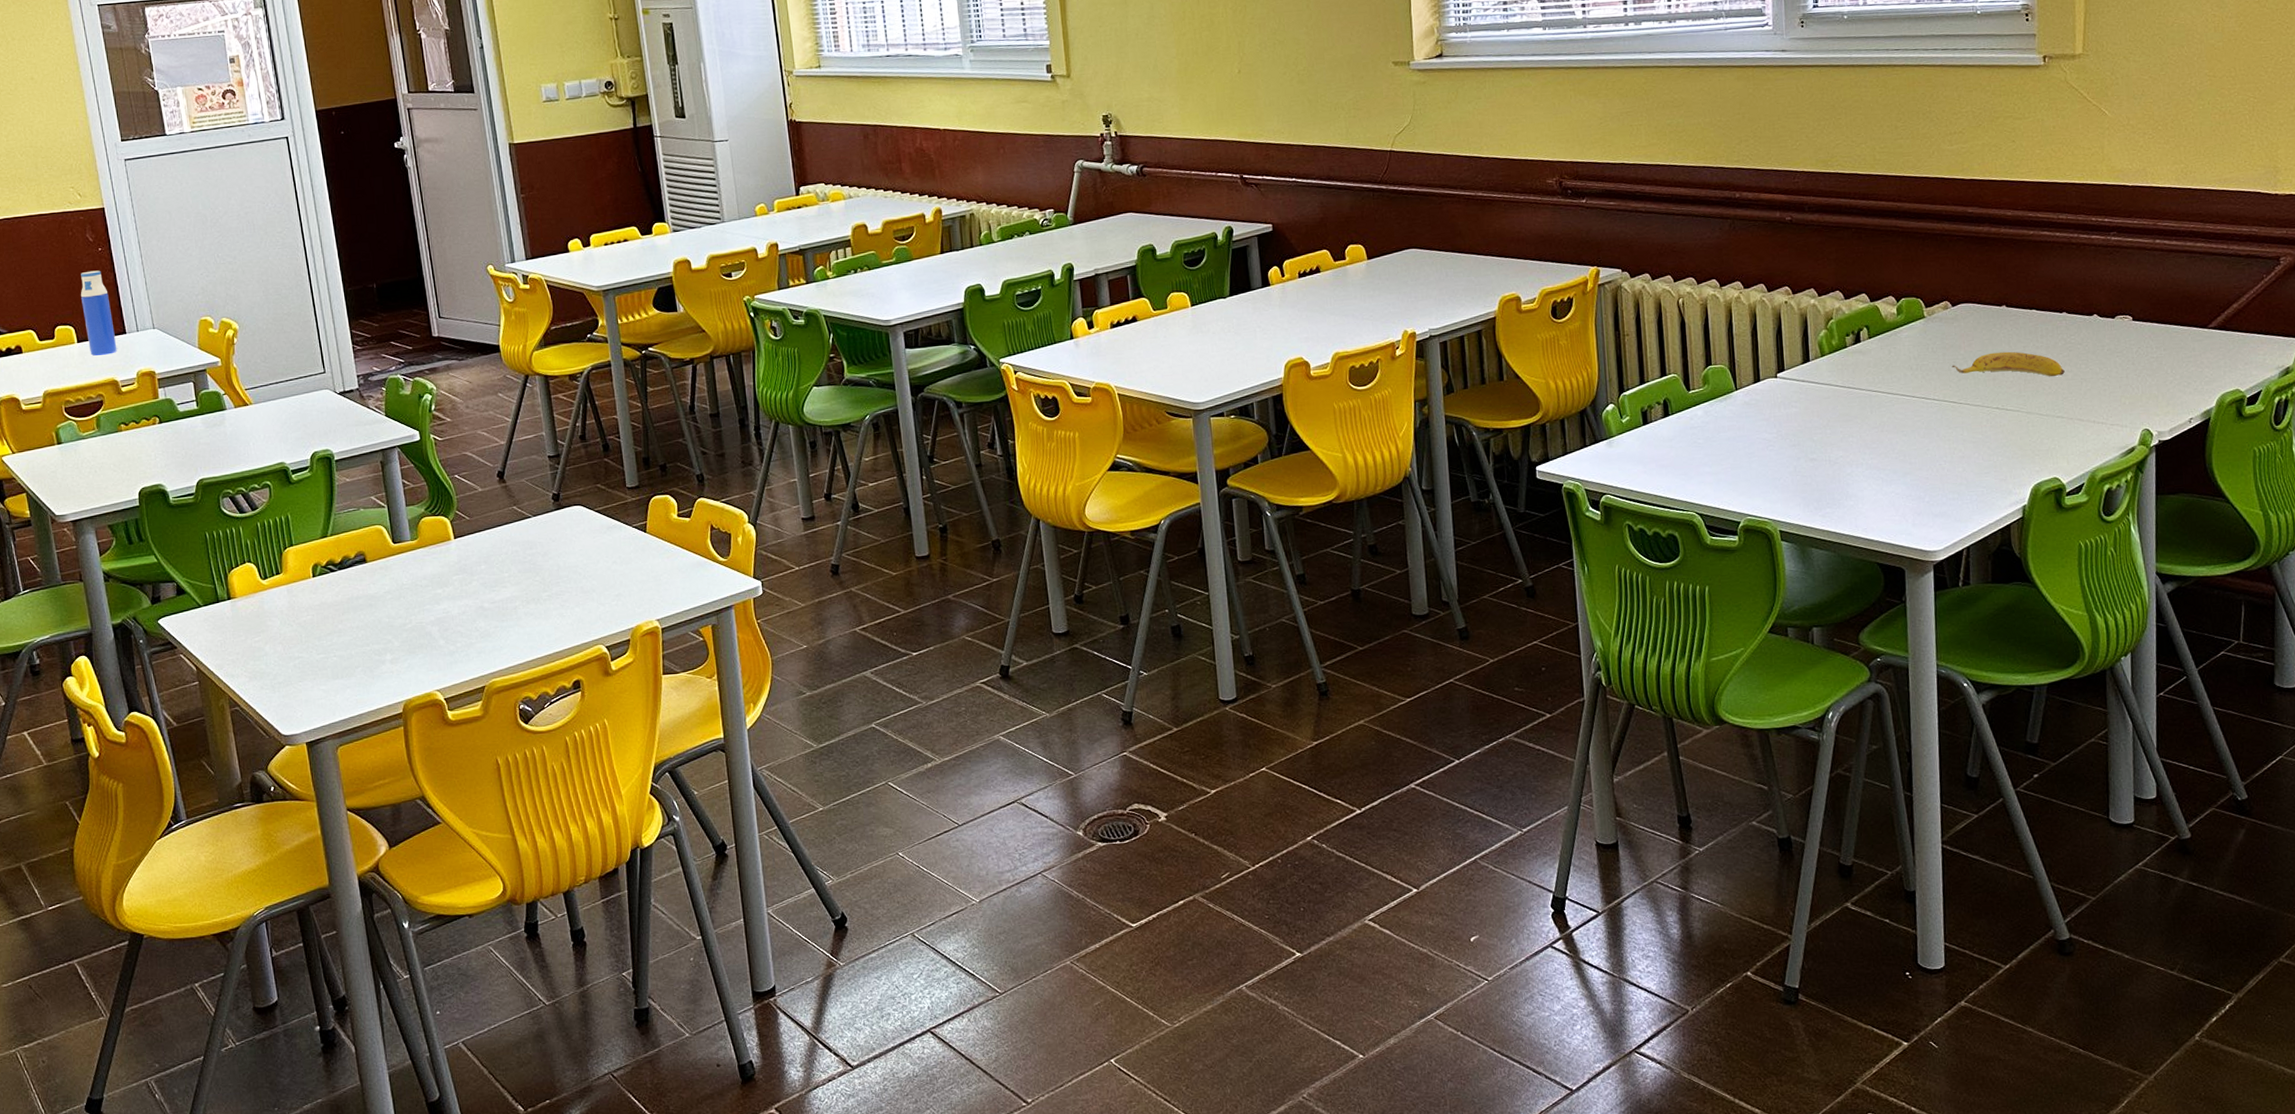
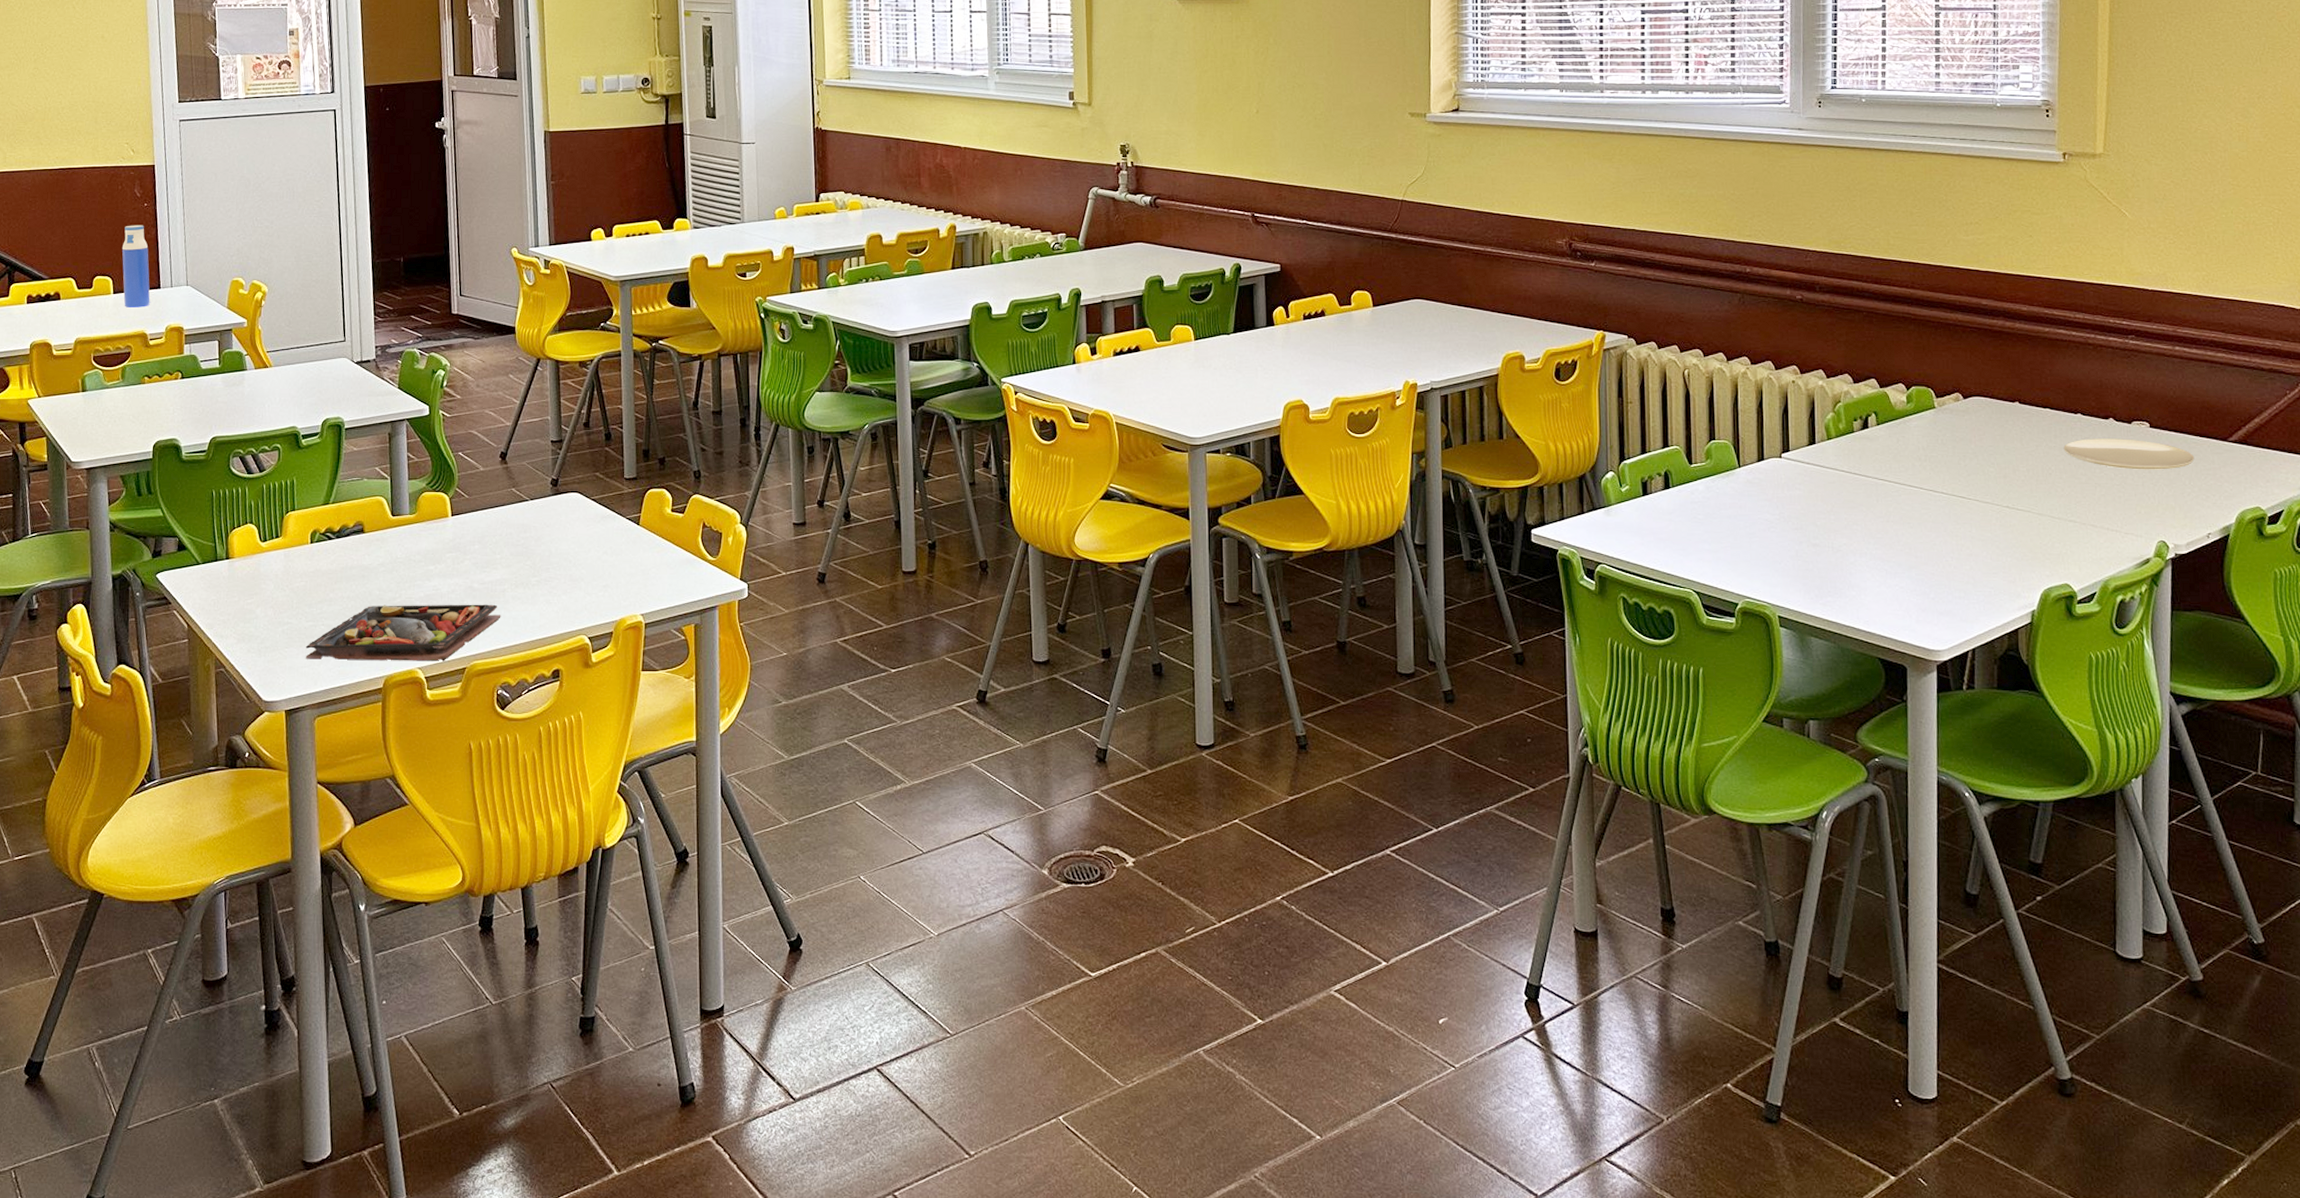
food tray: none [319,622,516,691] -> present [305,604,501,661]
banana: present [1951,351,2065,376] -> none [1961,449,2078,478]
plate: none [2050,333,2176,363] -> present [2063,438,2195,470]

